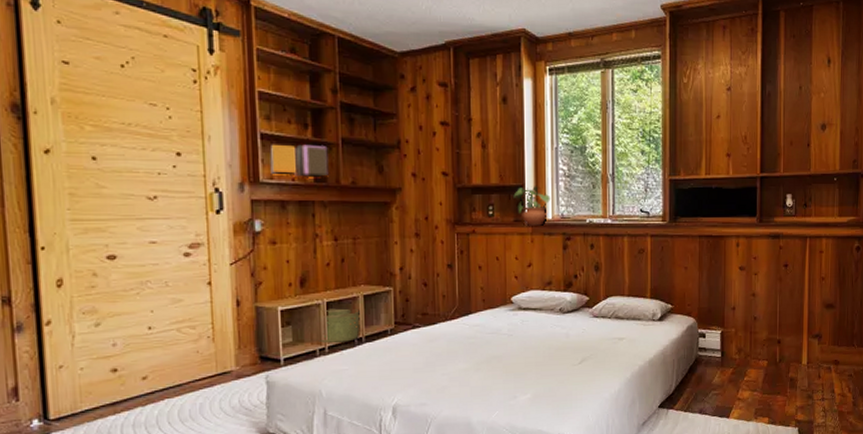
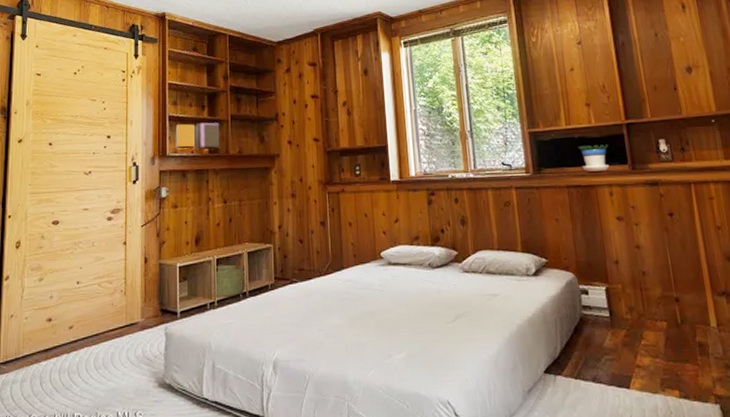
potted plant: present [513,186,550,226] -> none [377,146,412,183]
flowerpot: none [714,195,741,222] -> present [578,144,610,172]

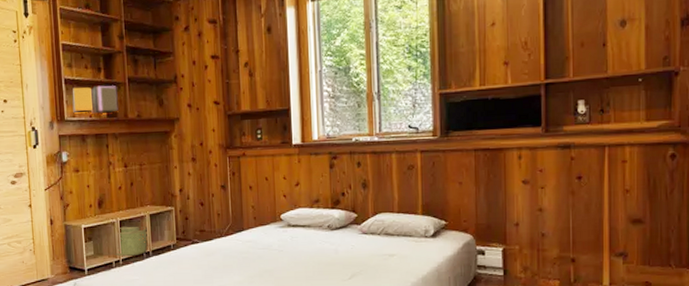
flowerpot: present [578,144,610,172] -> none [490,105,523,135]

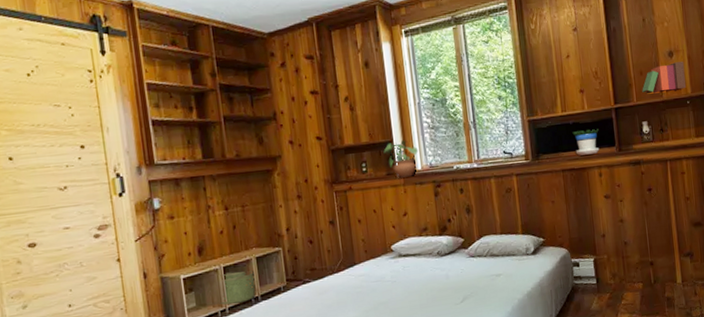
books: present [72,87,94,114] -> none [161,128,187,156]
books: present [90,85,119,115] -> none [182,125,215,157]
potted plant: none [280,109,316,147] -> present [383,140,418,178]
flowerpot: none [490,105,523,135] -> present [572,128,600,156]
books: none [581,32,640,69] -> present [642,61,687,94]

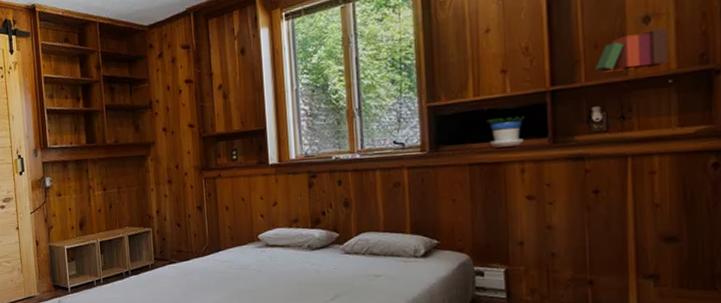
basket: present [219,271,255,305] -> none [95,246,126,275]
potted plant: present [383,140,418,178] -> none [255,128,293,167]

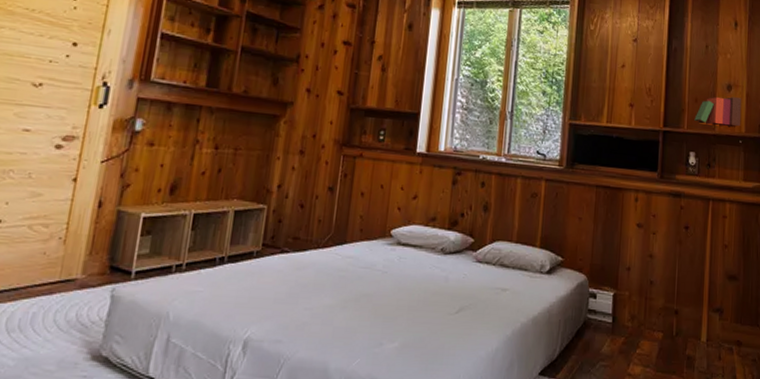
flowerpot: present [486,115,525,148] -> none [614,145,643,176]

